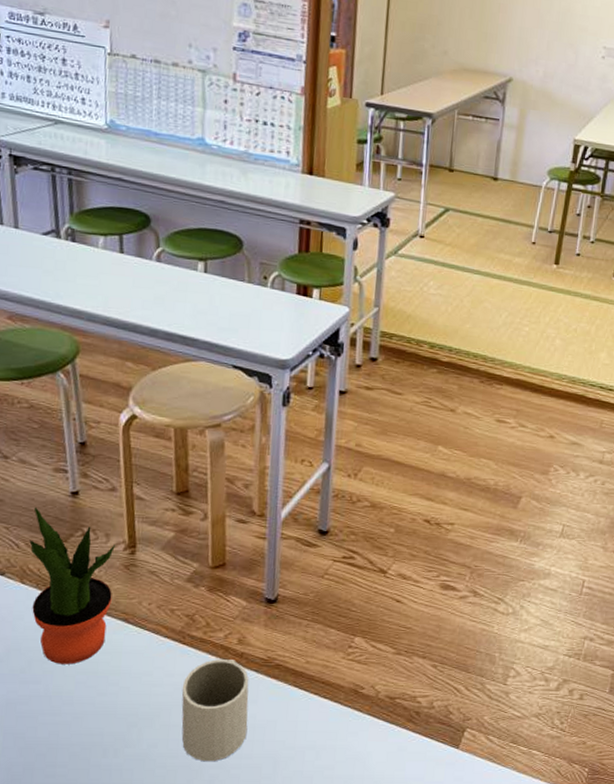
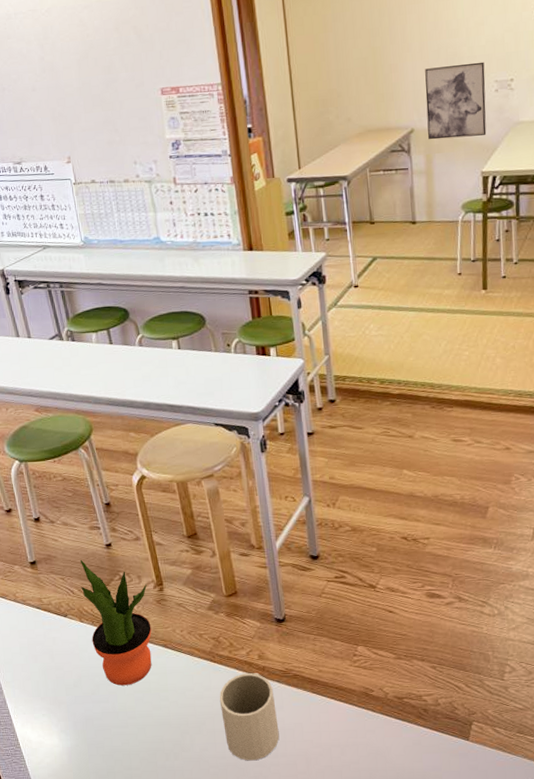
wall art: none [526,17,596,101] -> present [425,61,487,140]

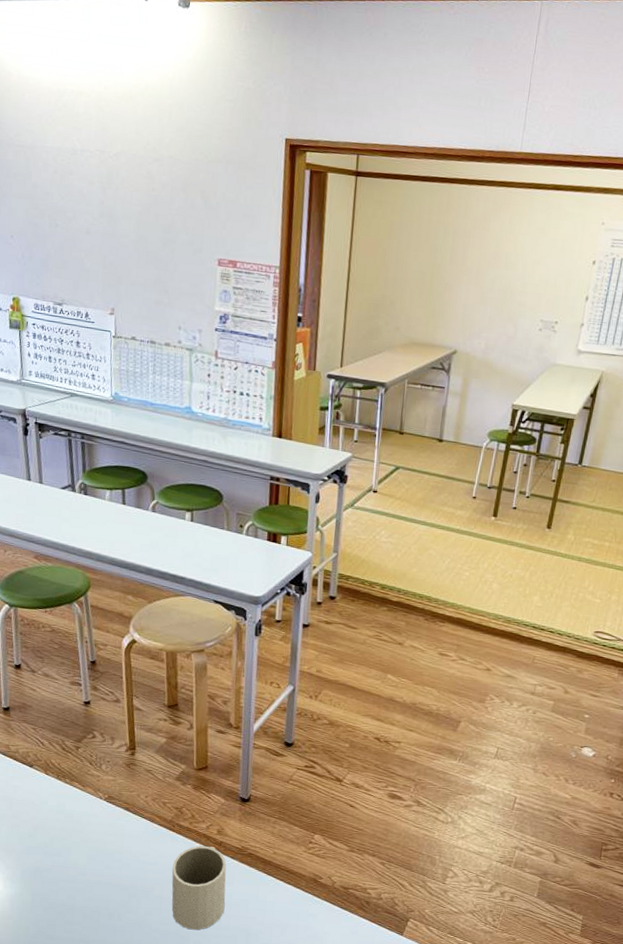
potted plant: present [80,559,152,686] -> none [52,712,119,843]
wall art: present [425,61,487,140] -> none [469,294,534,370]

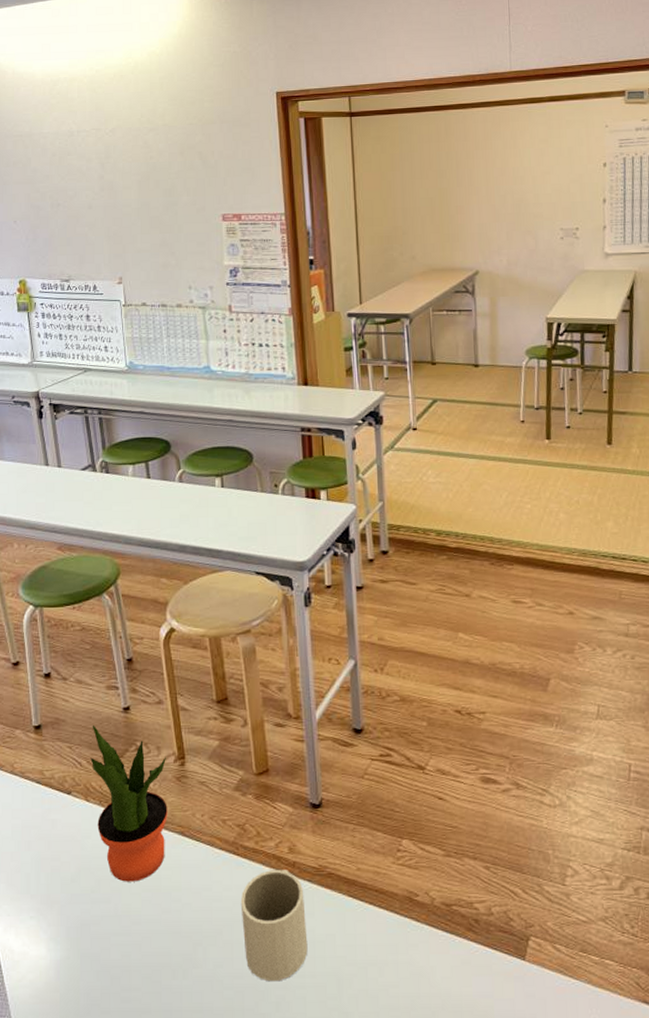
potted plant: none [52,712,119,843] -> present [90,724,168,882]

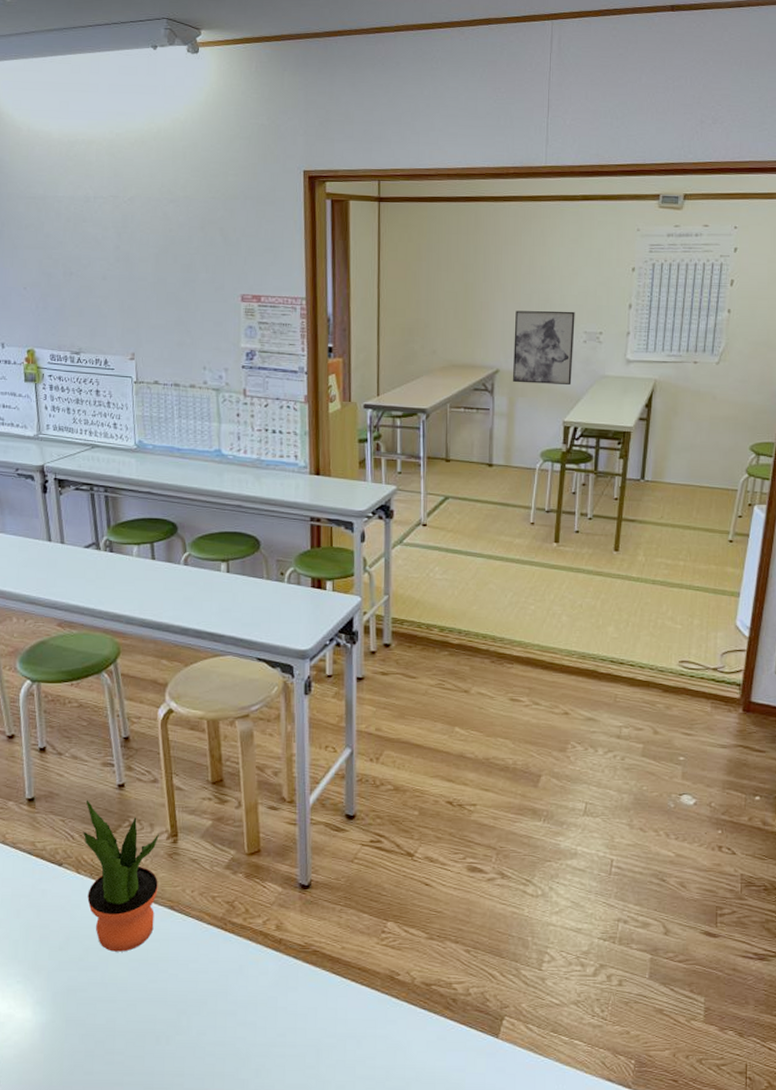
mug: present [240,870,308,982] -> none [226,946,290,1050]
wall art: none [491,209,552,283] -> present [513,311,575,385]

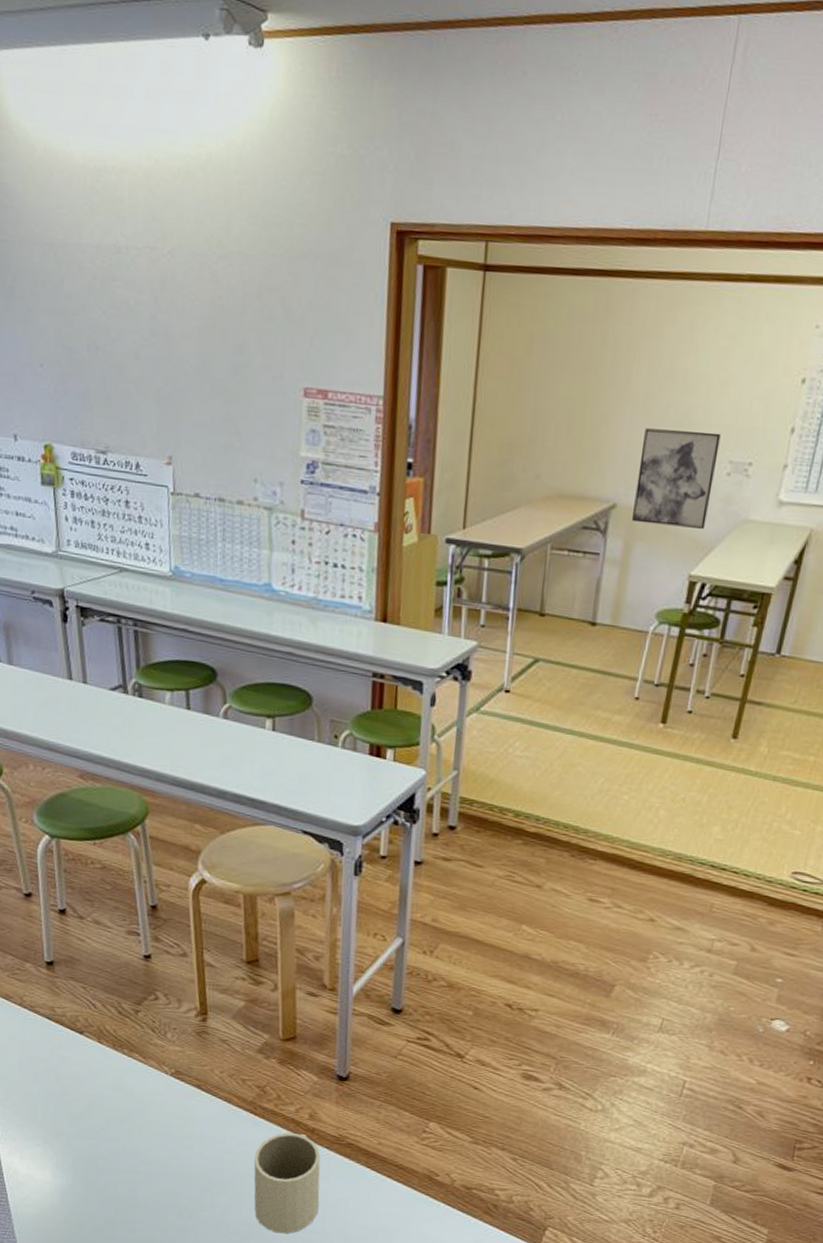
potted plant: present [83,799,159,952] -> none [105,968,187,1126]
mug: none [226,946,290,1050] -> present [253,1132,321,1234]

